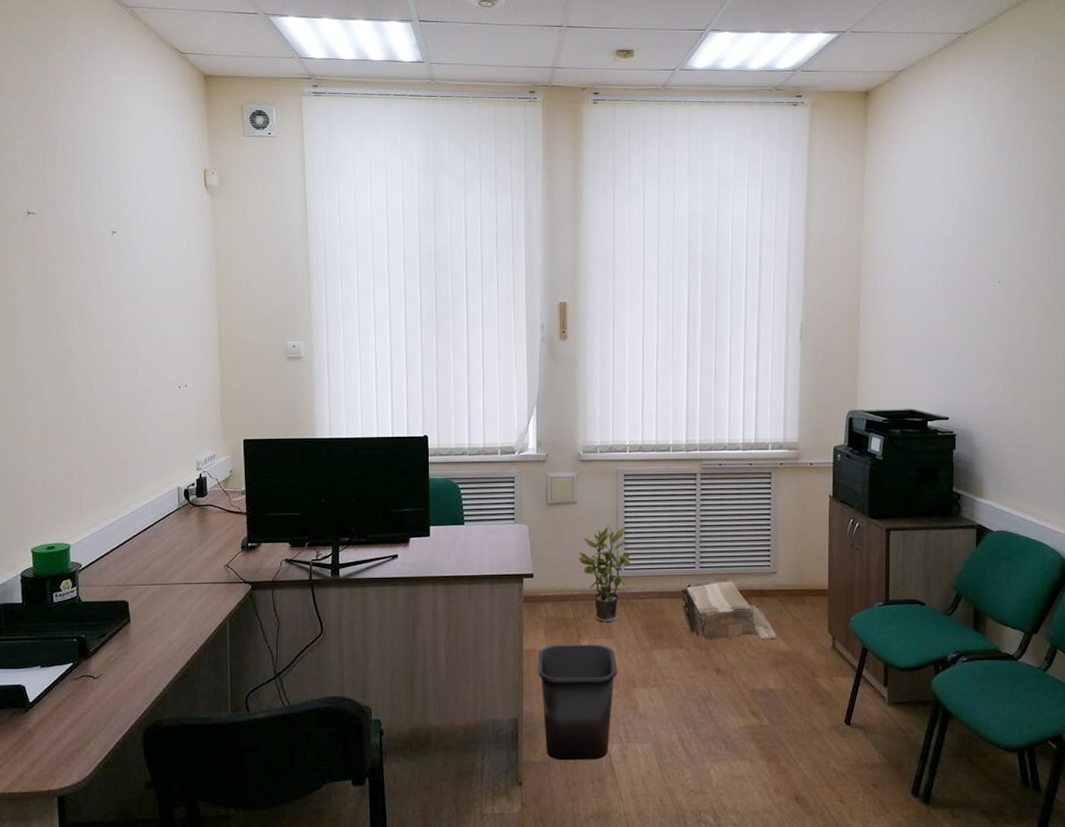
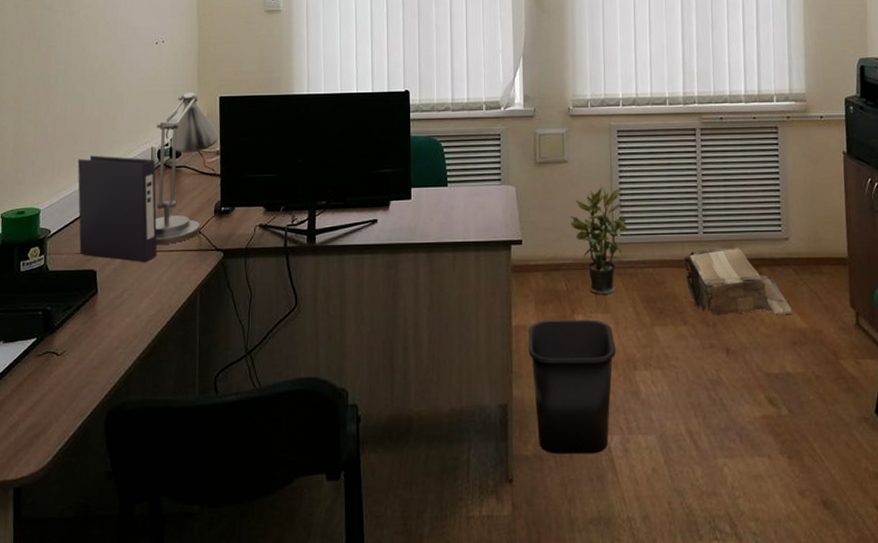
binder: none [105,494,187,593] -> present [77,155,157,262]
desk lamp: none [182,435,244,578] -> present [155,92,219,245]

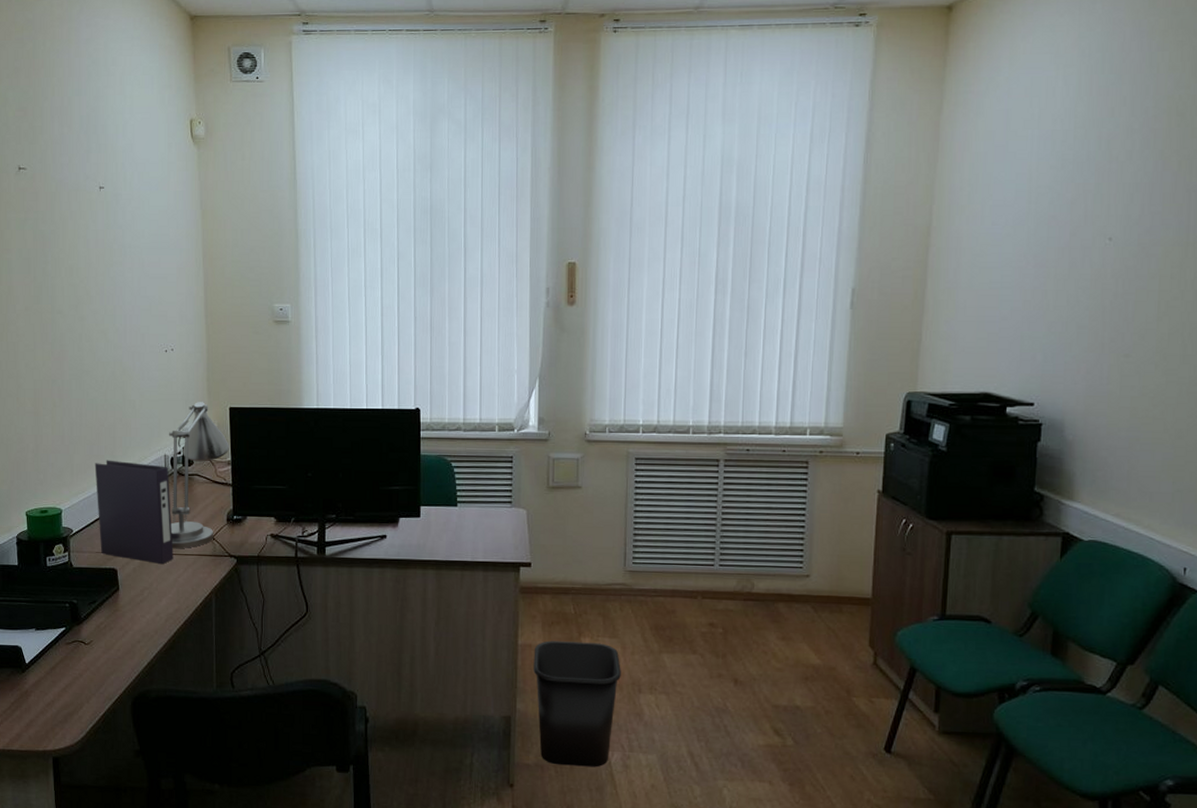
potted plant: present [570,185,627,295] -> none [581,512,640,620]
cardboard box: present [683,247,793,315] -> none [696,581,807,650]

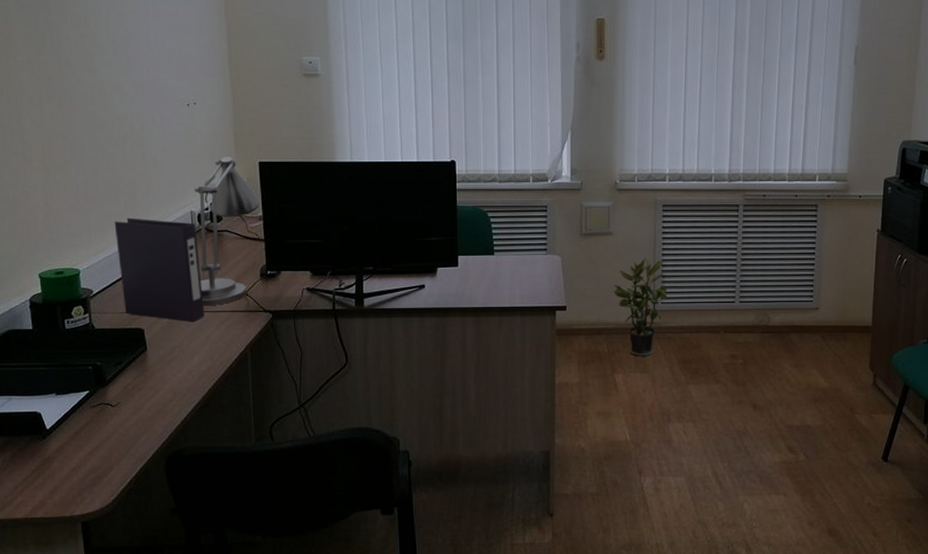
waste bin: present [533,640,621,767] -> none [570,378,652,493]
potted plant: none [581,512,640,620] -> present [613,256,668,357]

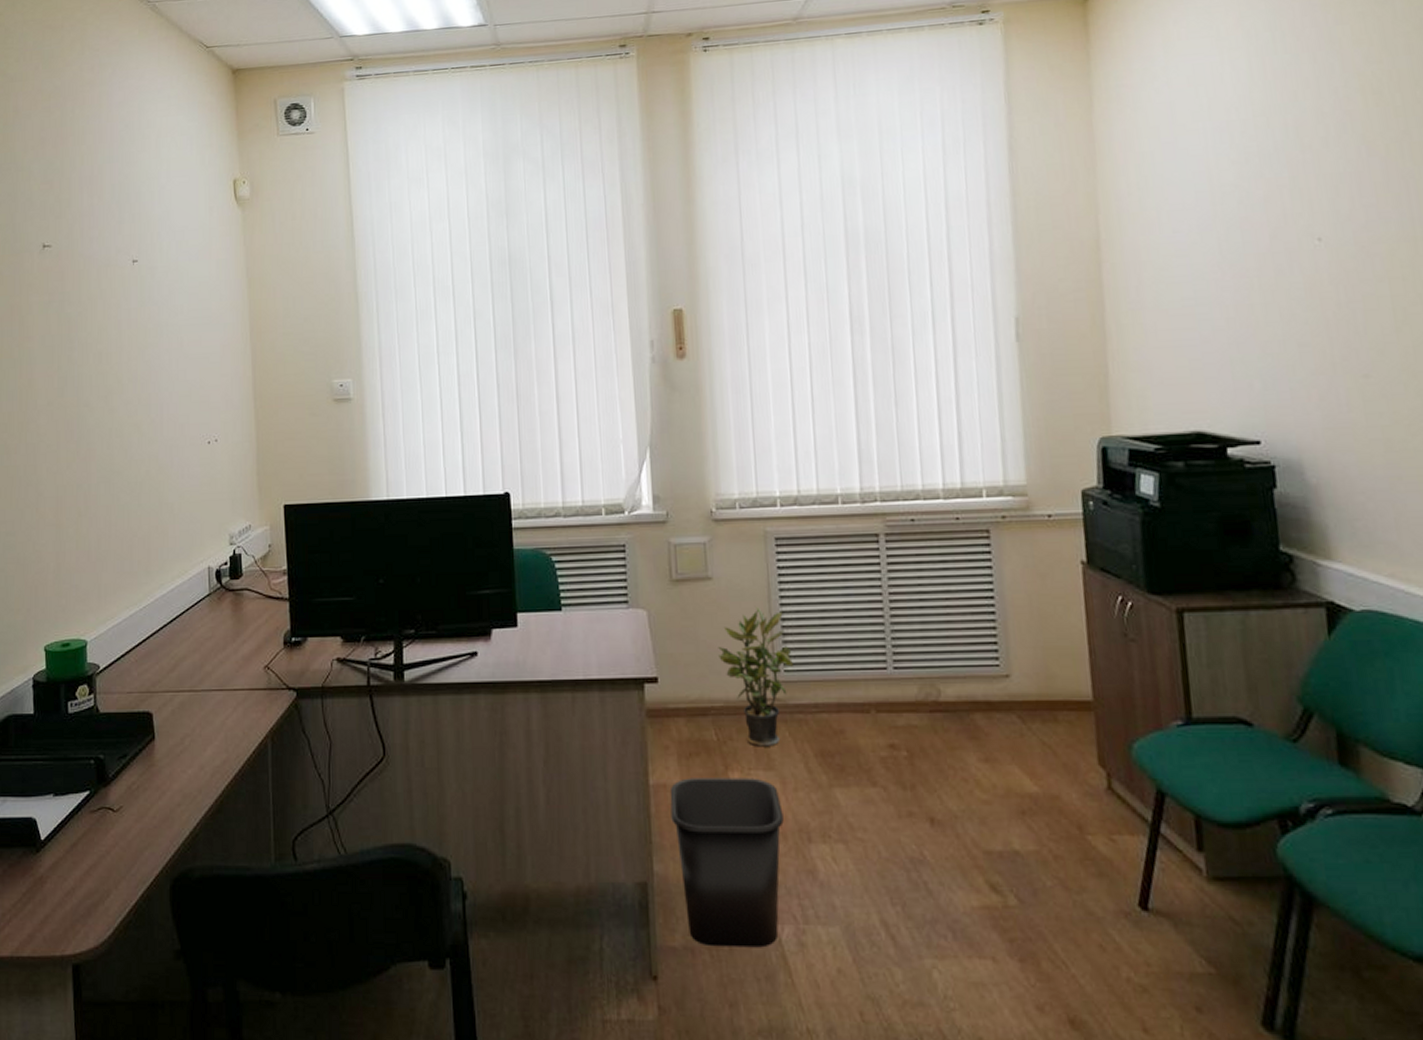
binder: present [114,218,205,321] -> none [126,577,220,703]
desk lamp: present [194,157,260,306] -> none [212,500,285,683]
waste bin: none [570,378,652,493] -> present [670,778,784,948]

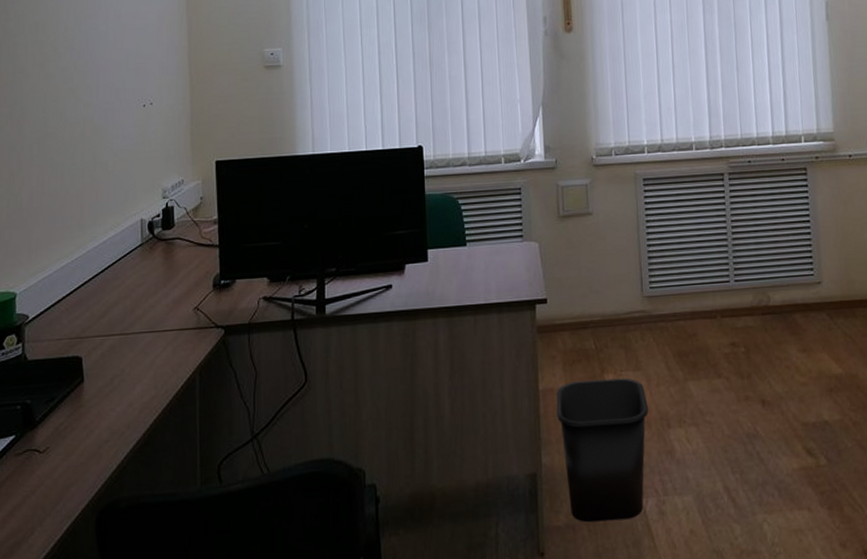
potted plant: present [718,607,793,747] -> none [597,236,657,352]

